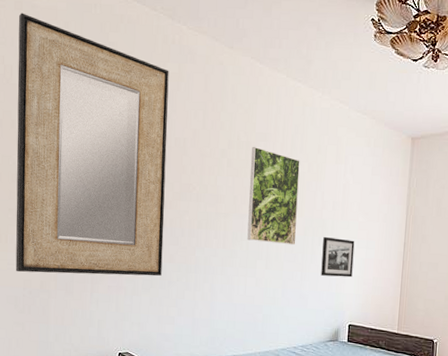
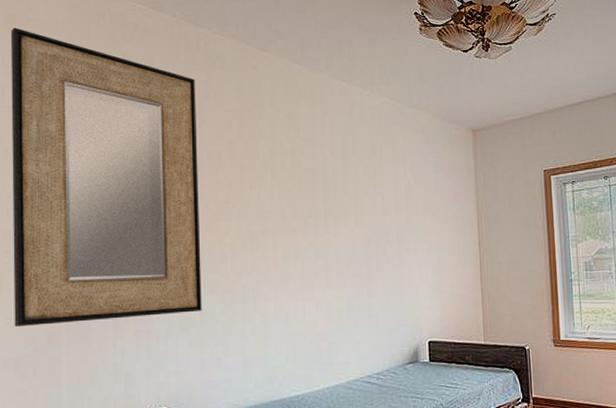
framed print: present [247,147,300,246] -> none [297,154,358,259]
picture frame: present [321,236,355,278] -> none [389,244,426,289]

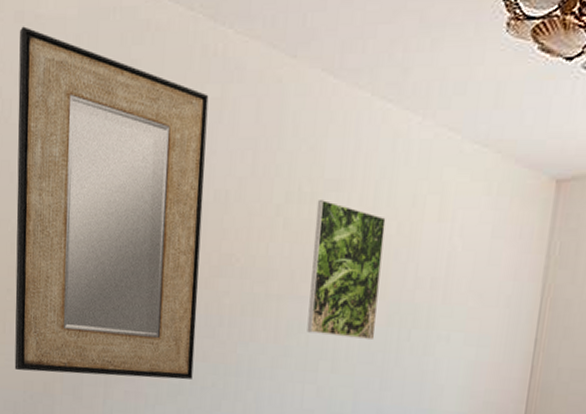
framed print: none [297,154,358,259] -> present [307,200,386,341]

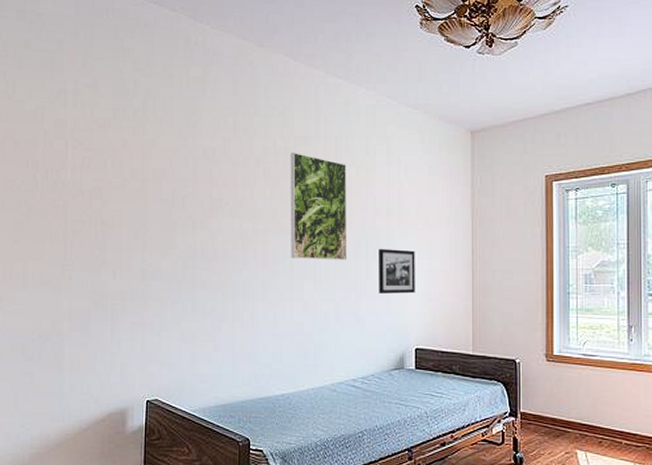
home mirror: present [14,26,209,380] -> none [21,22,194,312]
picture frame: none [408,328,461,388] -> present [379,248,415,294]

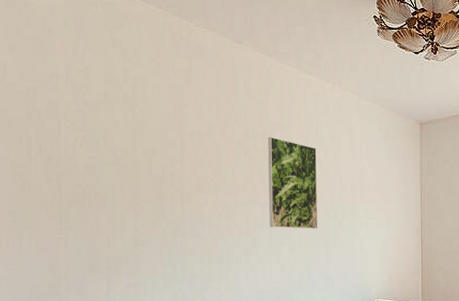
picture frame: present [379,248,415,294] -> none [344,219,375,257]

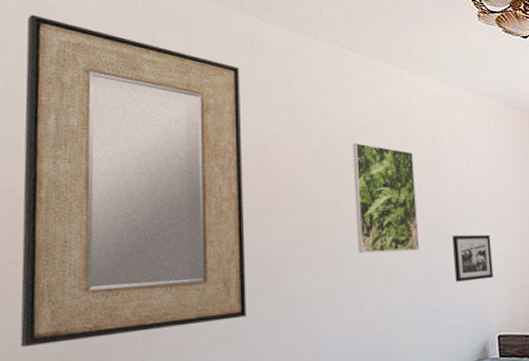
home mirror: none [11,10,183,276] -> present [20,14,246,347]
picture frame: none [344,219,375,257] -> present [452,234,494,282]

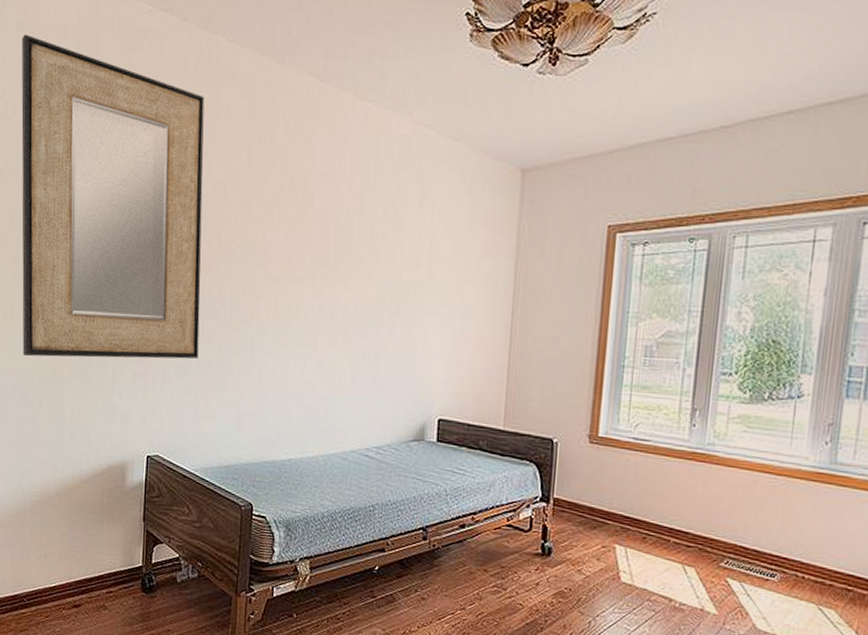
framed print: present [352,143,420,253] -> none [305,190,373,317]
picture frame: present [452,234,494,282] -> none [401,304,446,358]

